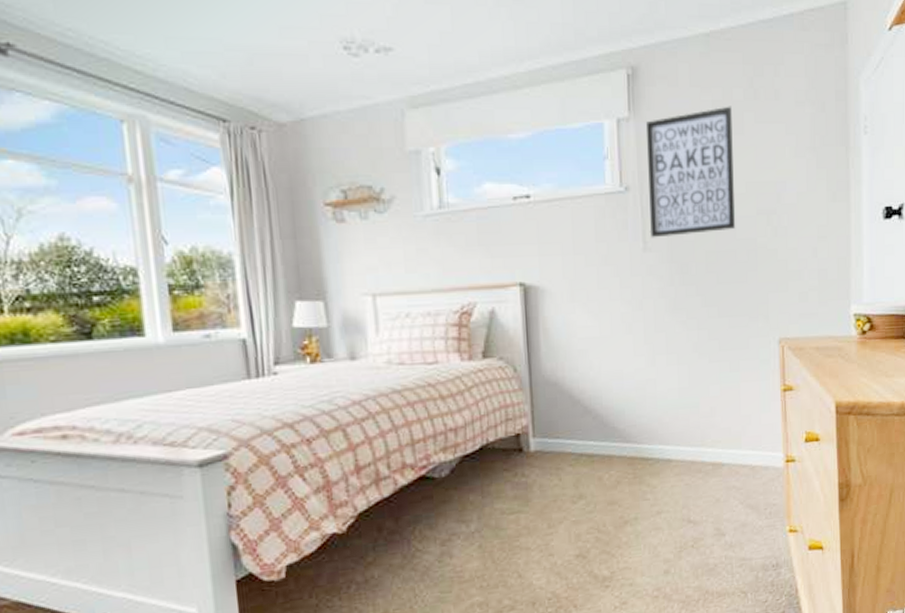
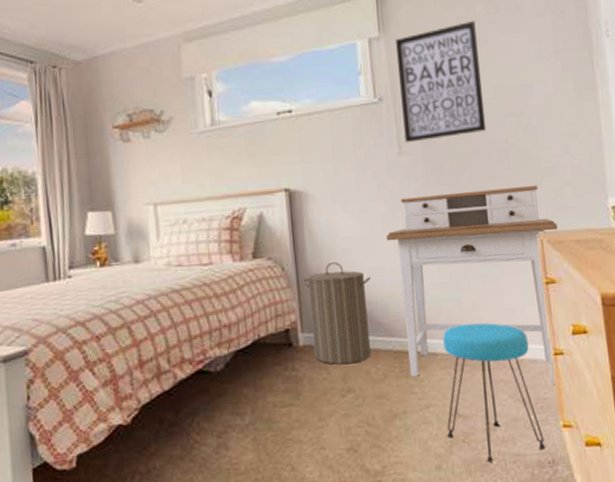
laundry hamper: none [536,363,607,471] -> present [303,261,372,365]
desk: none [626,288,799,491] -> present [386,185,558,384]
stool: none [677,429,772,567] -> present [442,322,546,463]

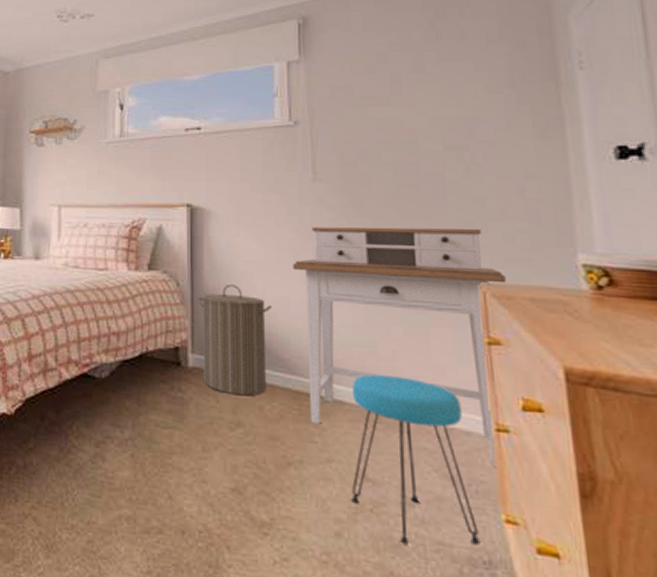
wall art: present [395,20,487,143] -> none [316,47,419,169]

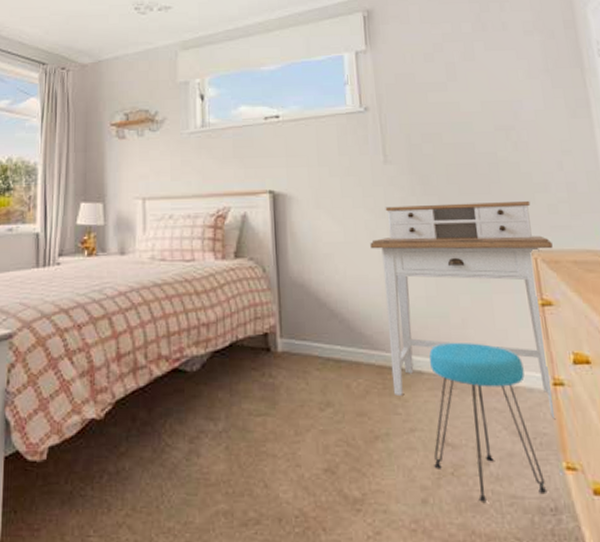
laundry hamper: present [198,283,271,396] -> none [284,266,353,376]

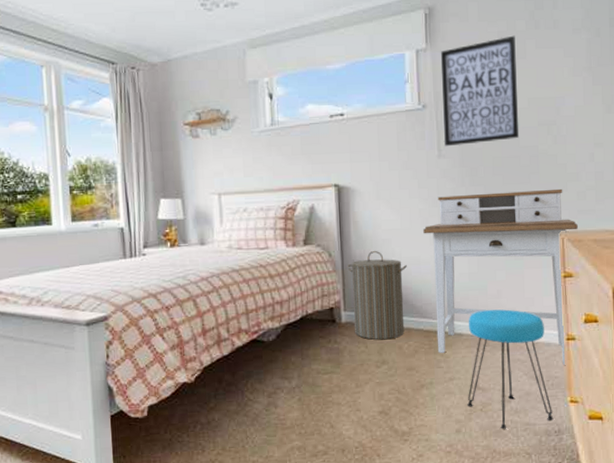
laundry hamper: none [284,266,353,376] -> present [347,250,407,340]
wall art: none [381,37,475,152] -> present [440,35,520,147]

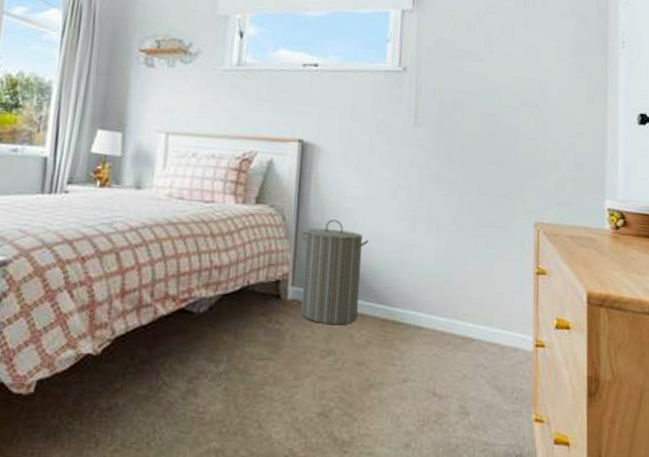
desk: present [423,188,578,365] -> none [390,167,555,376]
wall art: present [440,35,520,147] -> none [421,10,504,117]
stool: present [467,309,554,429] -> none [420,302,516,448]

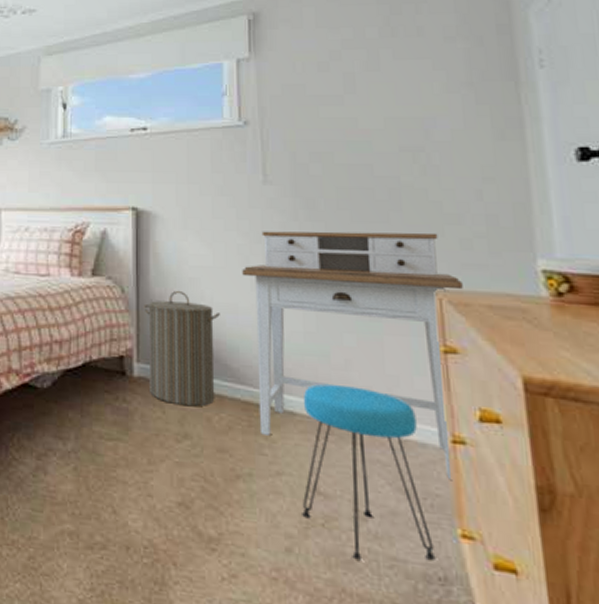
desk: none [390,167,555,376] -> present [242,231,463,479]
stool: none [420,302,516,448] -> present [302,384,436,561]

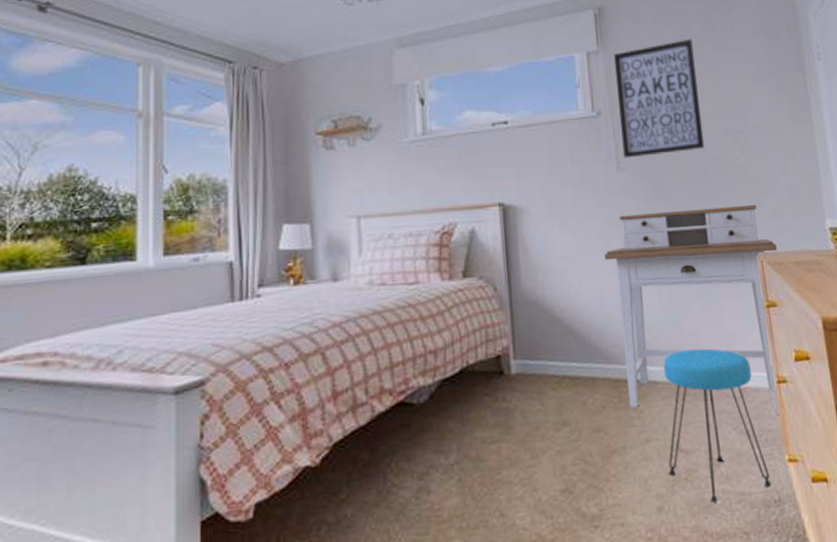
laundry hamper: present [144,290,220,407] -> none [516,281,589,395]
wall art: none [267,44,373,171] -> present [613,38,705,159]

